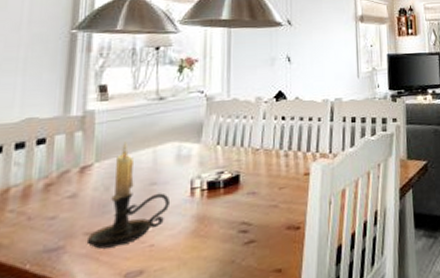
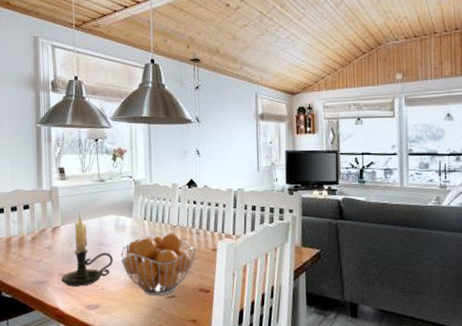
fruit basket: none [181,158,284,245] -> present [120,233,196,295]

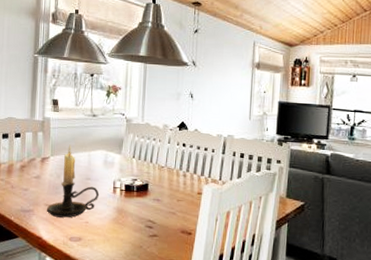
fruit basket: present [120,233,196,295] -> none [106,173,182,234]

